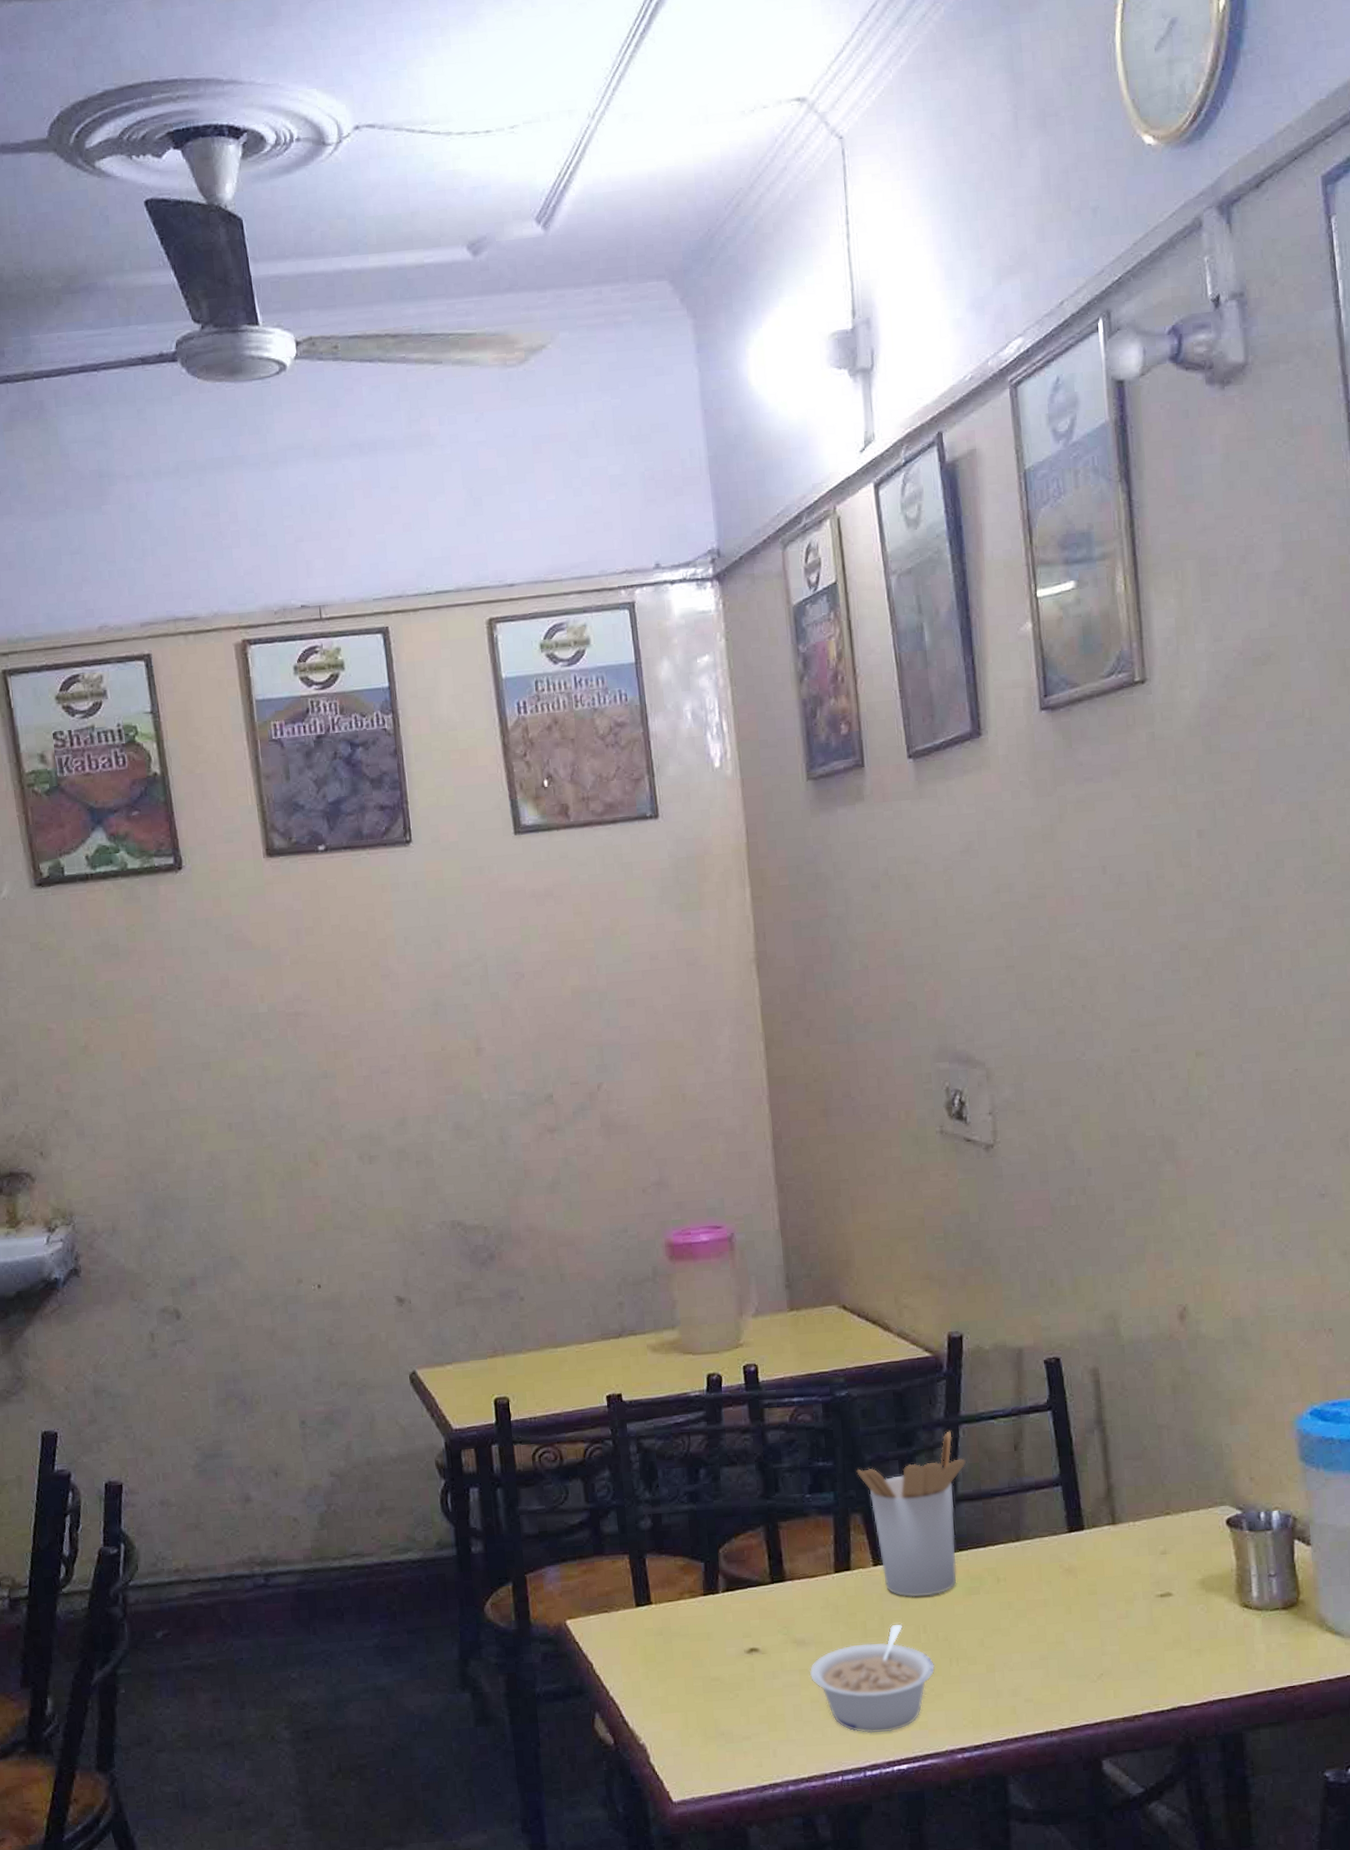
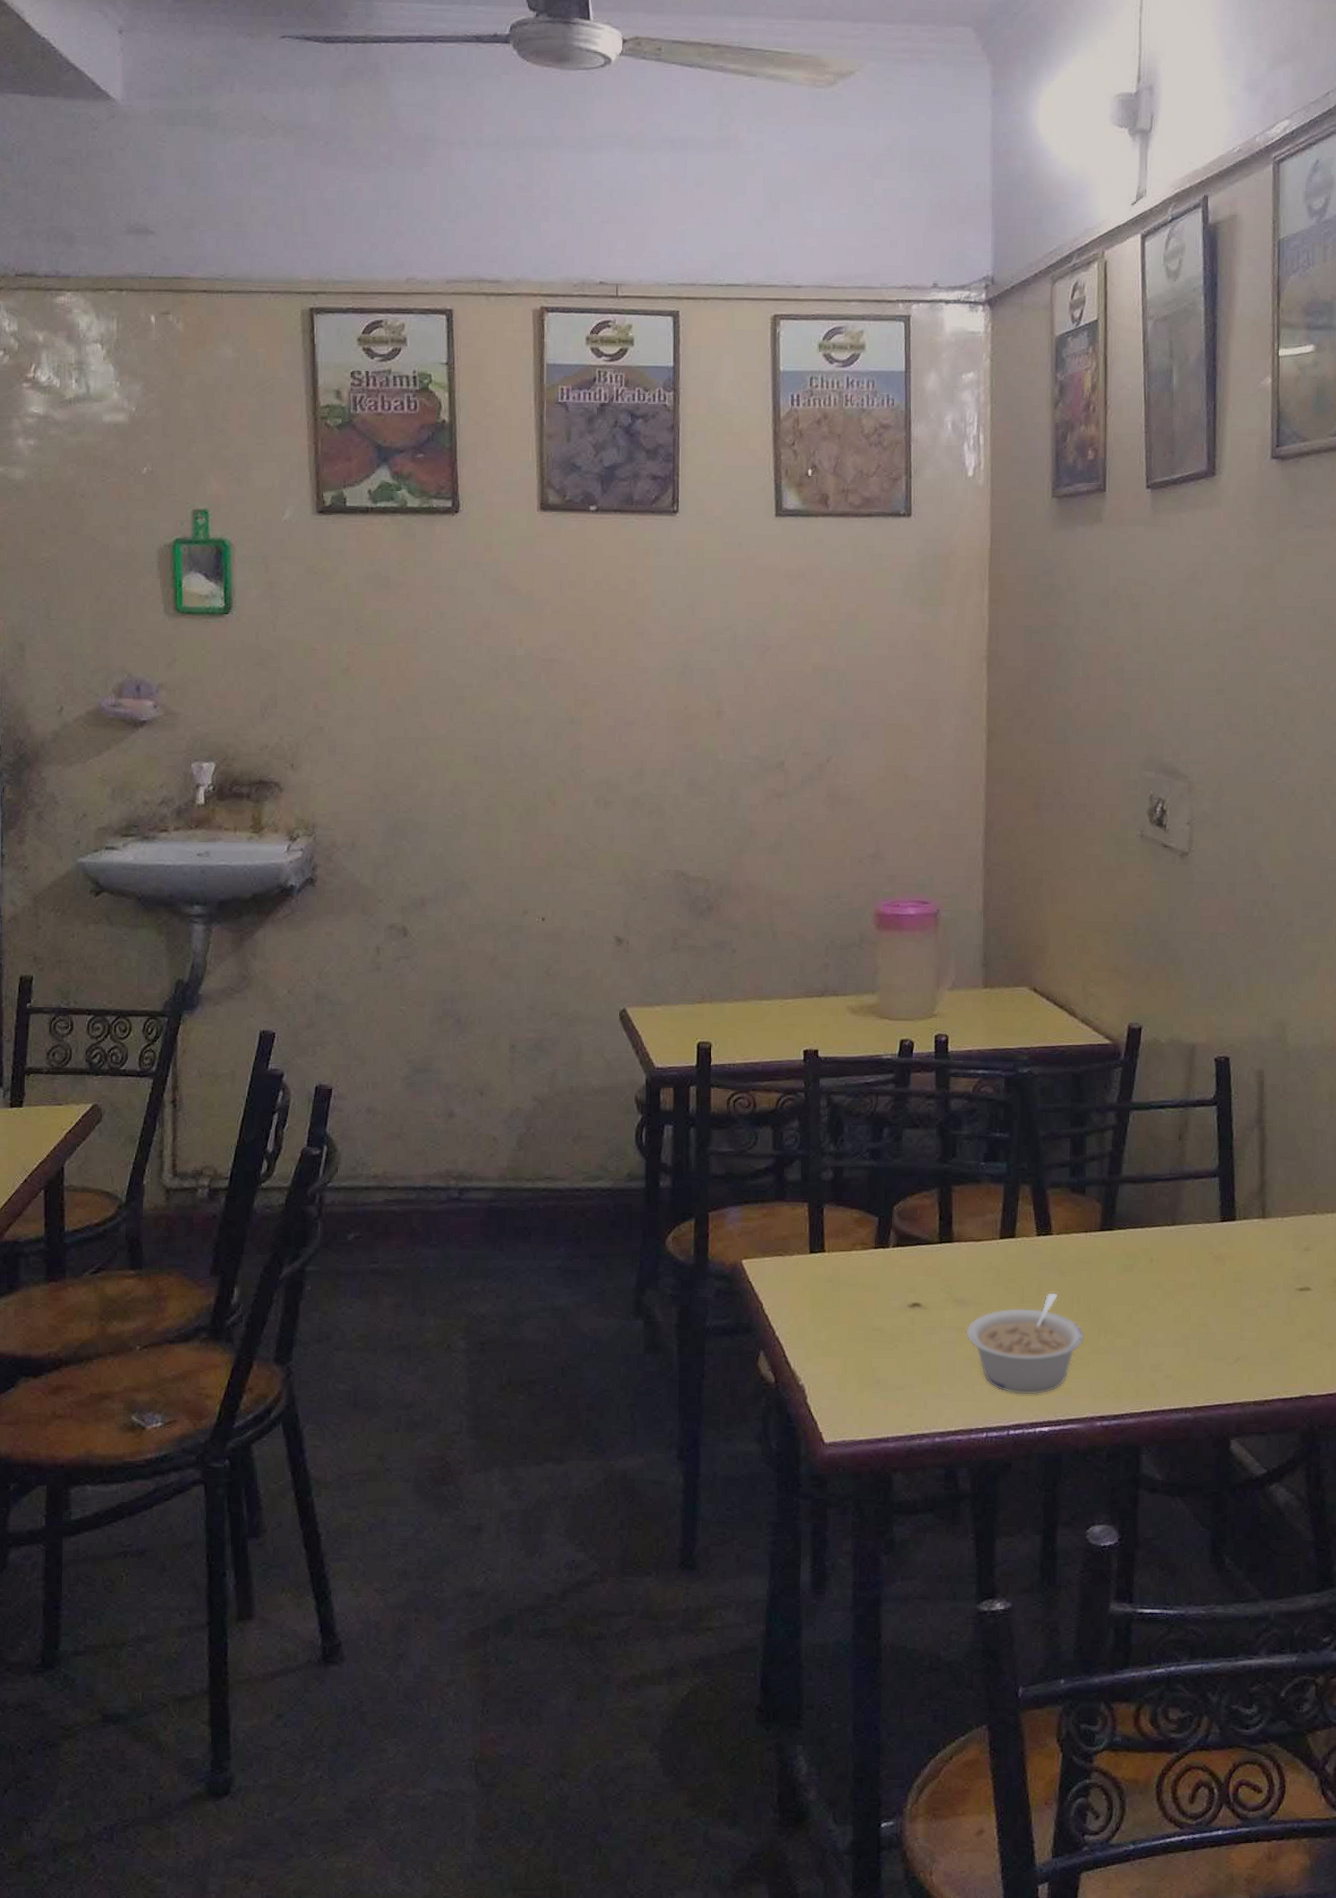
utensil holder: present [856,1430,966,1598] -> none [1030,1115,1133,1269]

